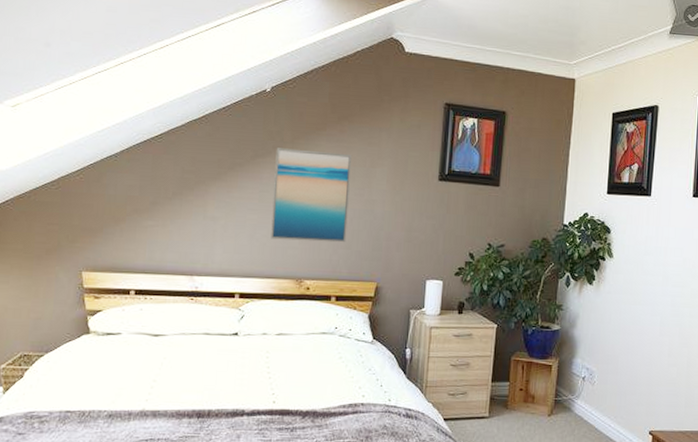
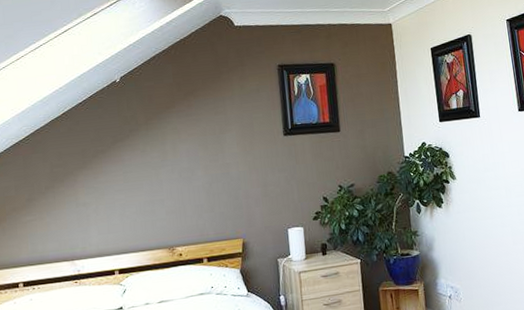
wall art: present [271,148,351,243] -> none [133,125,209,215]

